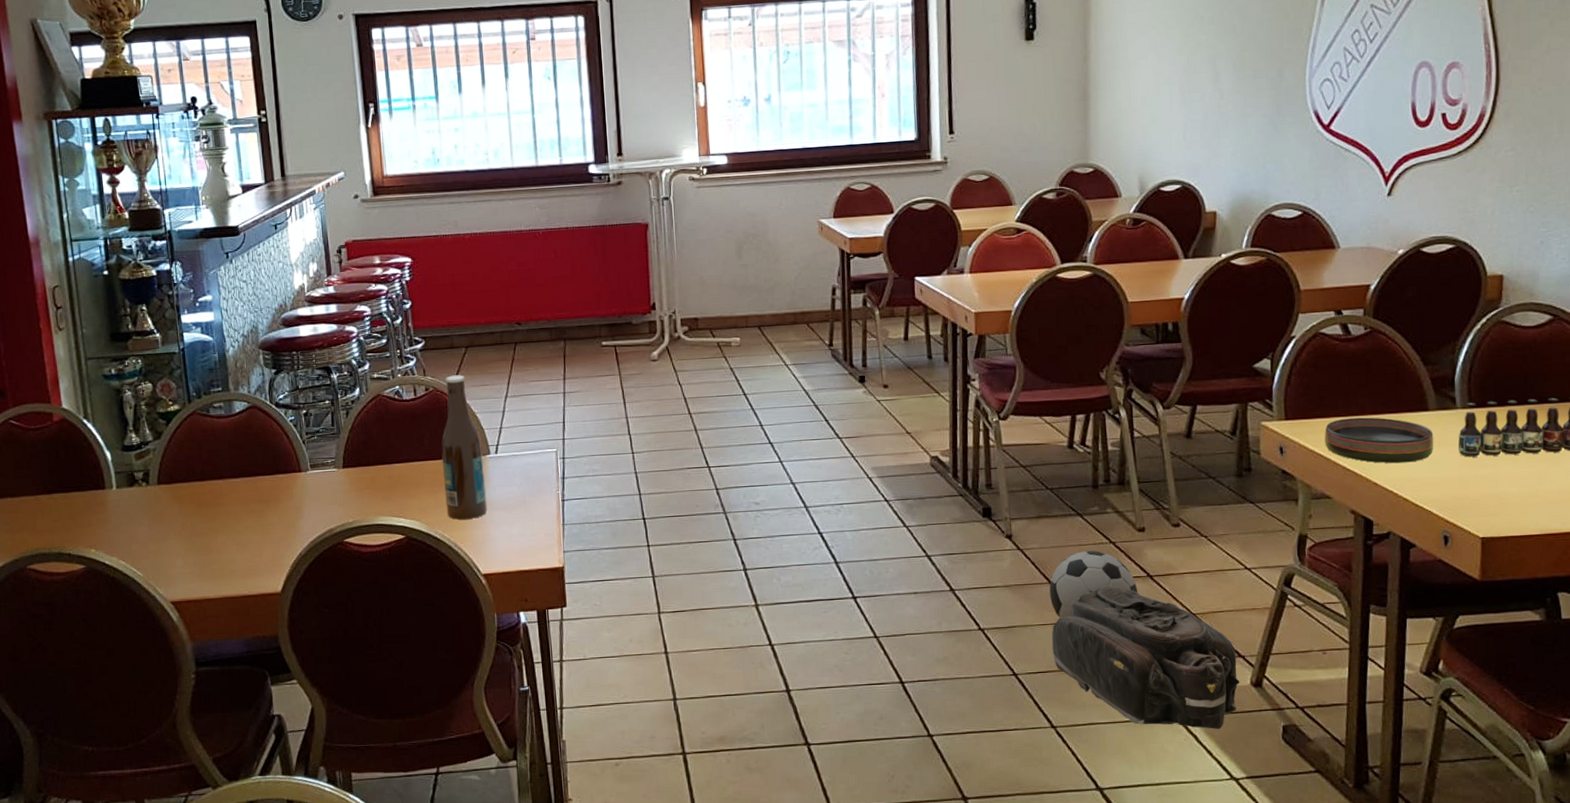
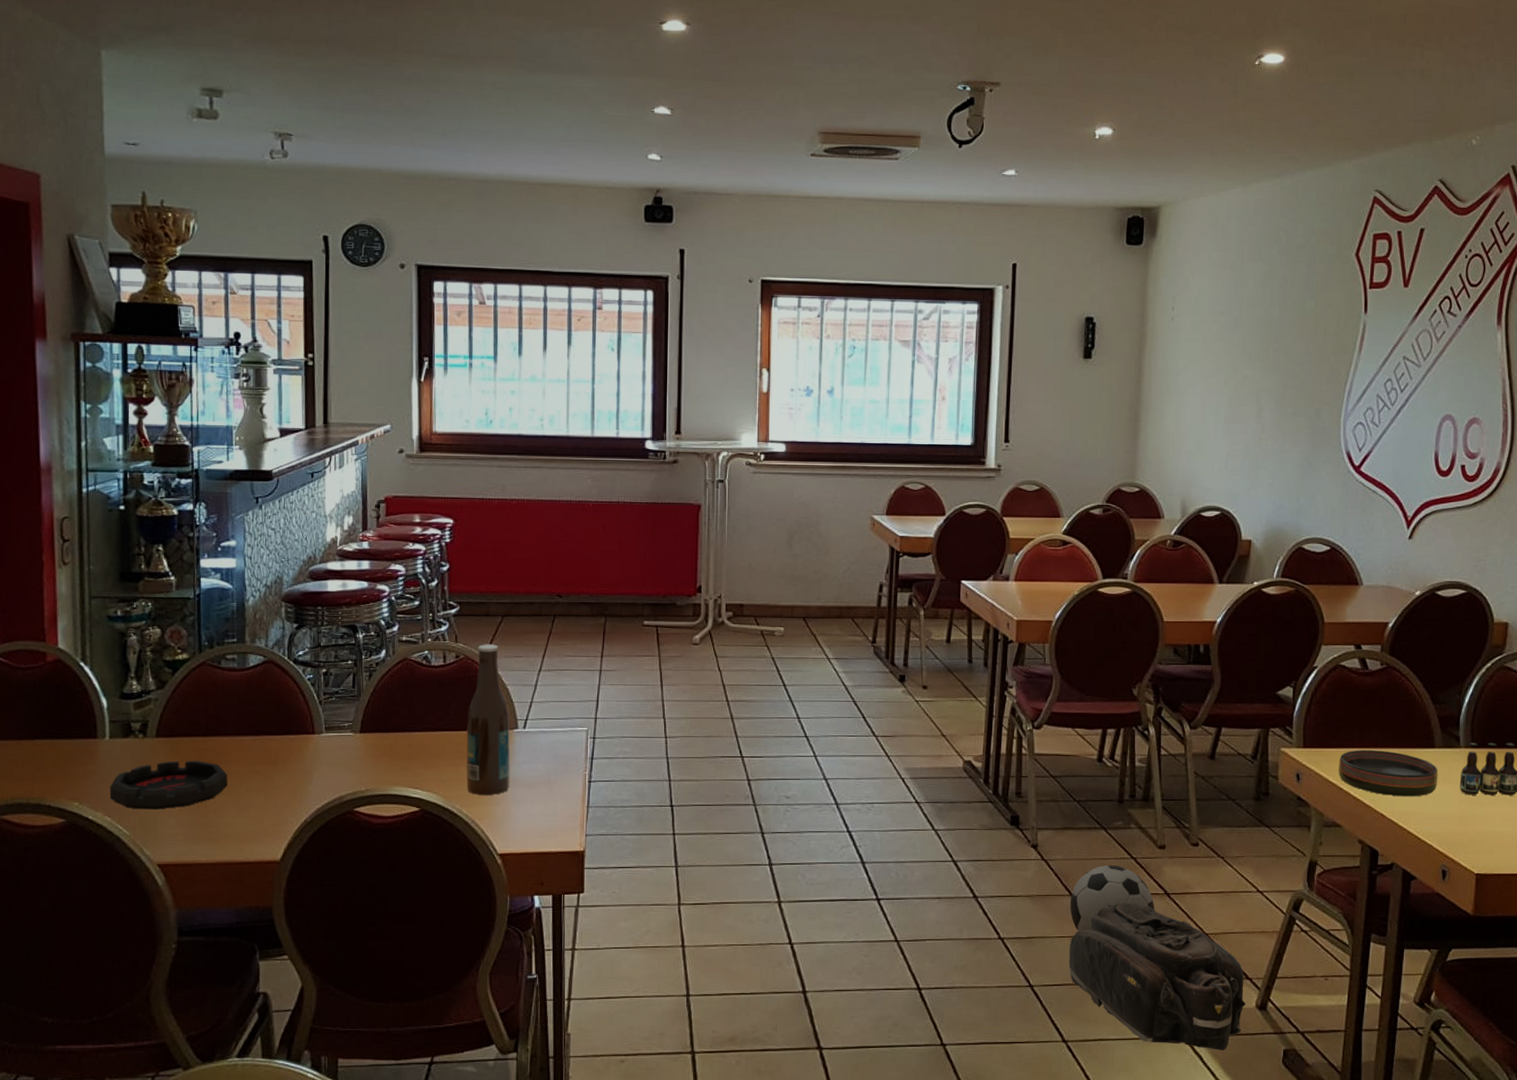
ashtray: none [121,504,227,552] -> present [109,760,228,810]

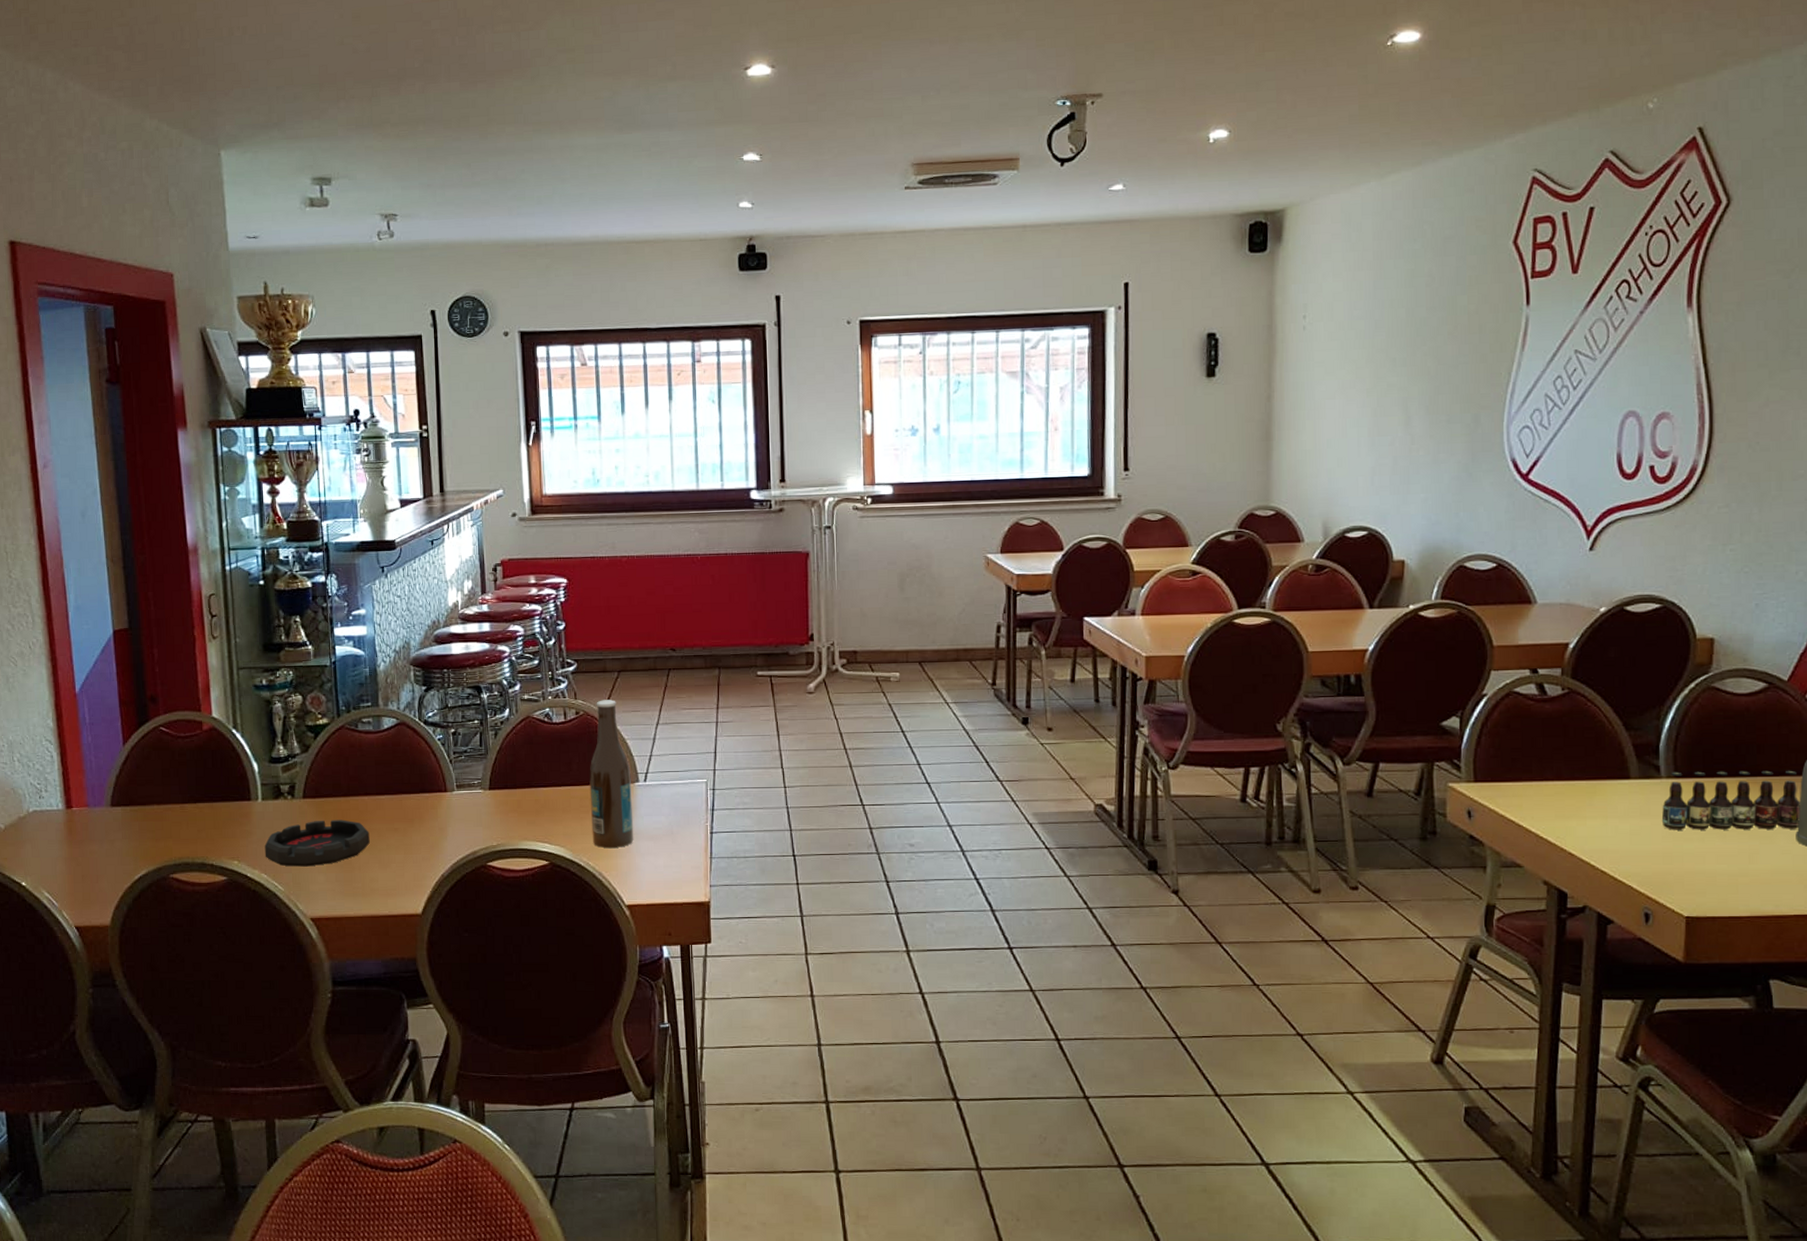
duffel bag: present [1068,901,1246,1050] -> none [1217,949,1419,1107]
soccer ball: present [1070,865,1155,932] -> none [1217,911,1312,981]
ashtray: present [1338,750,1438,797] -> none [1516,783,1636,833]

